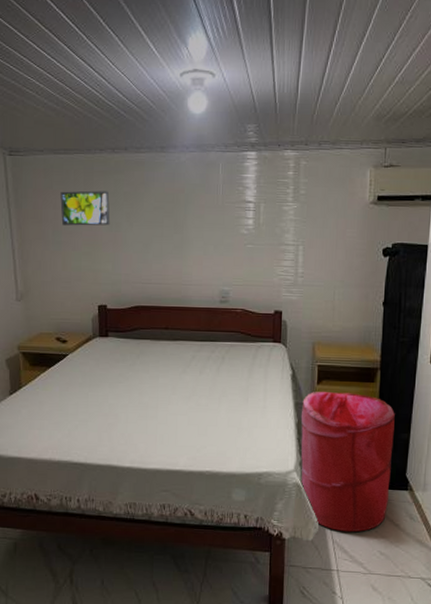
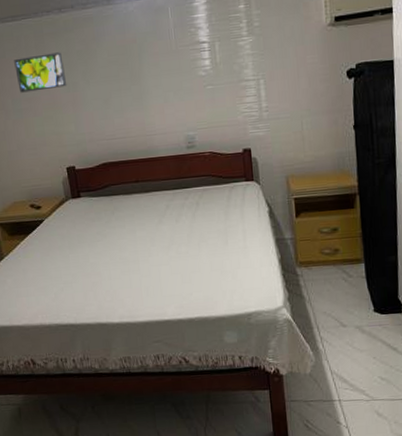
laundry hamper: present [300,391,395,532] -> none [283,221,383,362]

